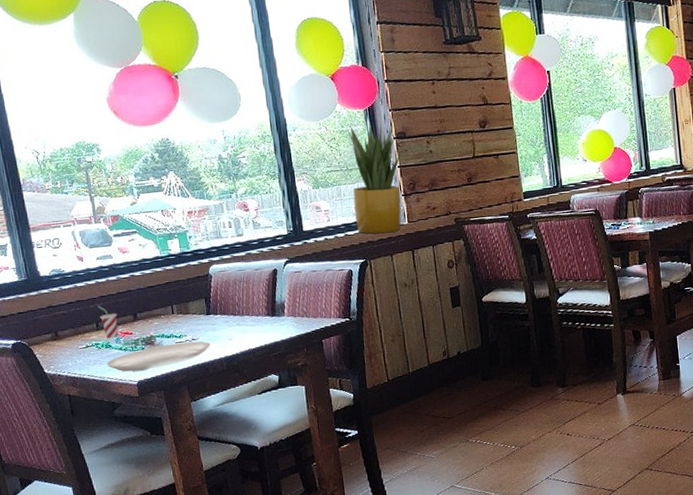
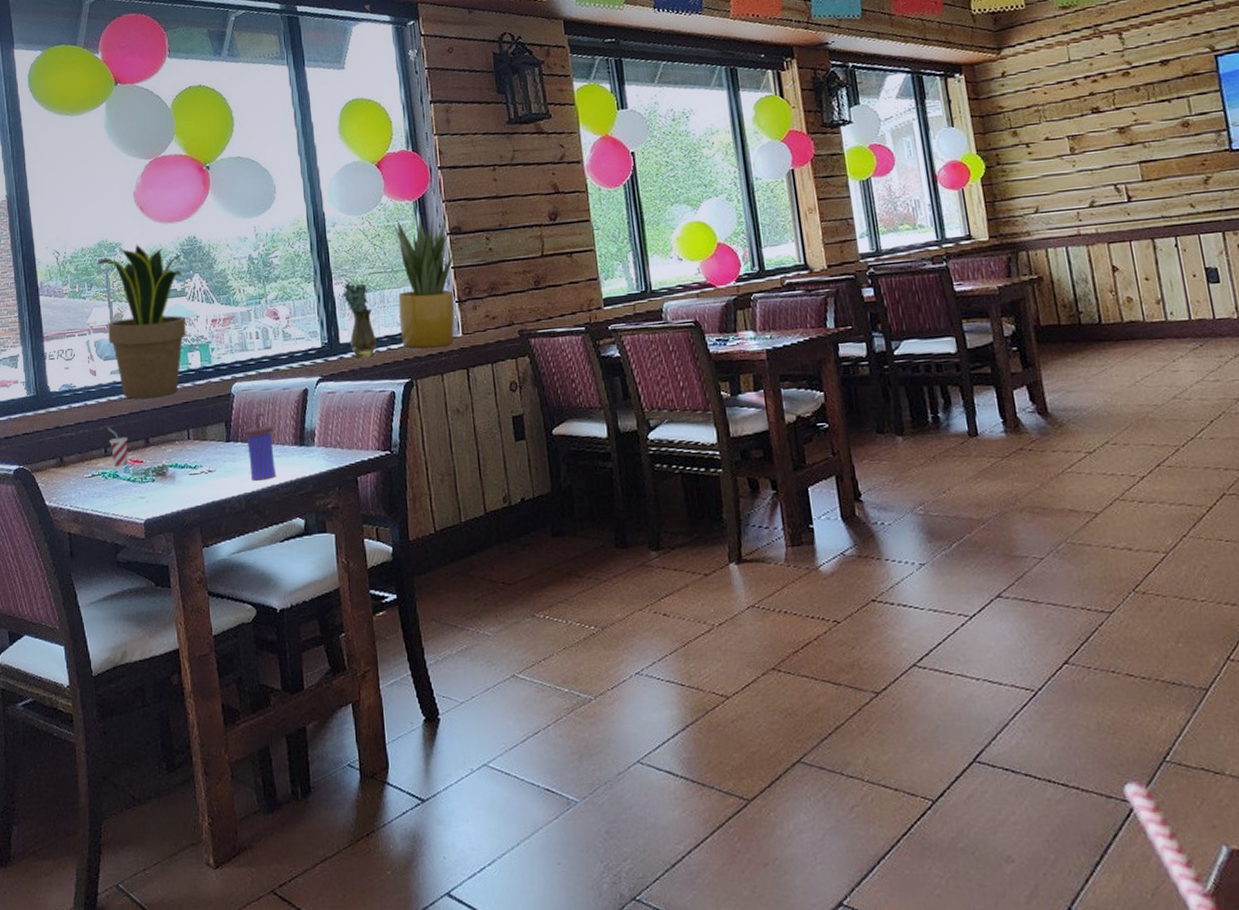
potted plant: none [76,145,165,281] -> present [97,244,186,399]
plate: present [107,341,211,372] -> none [113,473,229,508]
beverage cup: none [222,290,252,346] -> present [244,412,276,481]
vase: none [304,176,336,243] -> present [342,279,377,359]

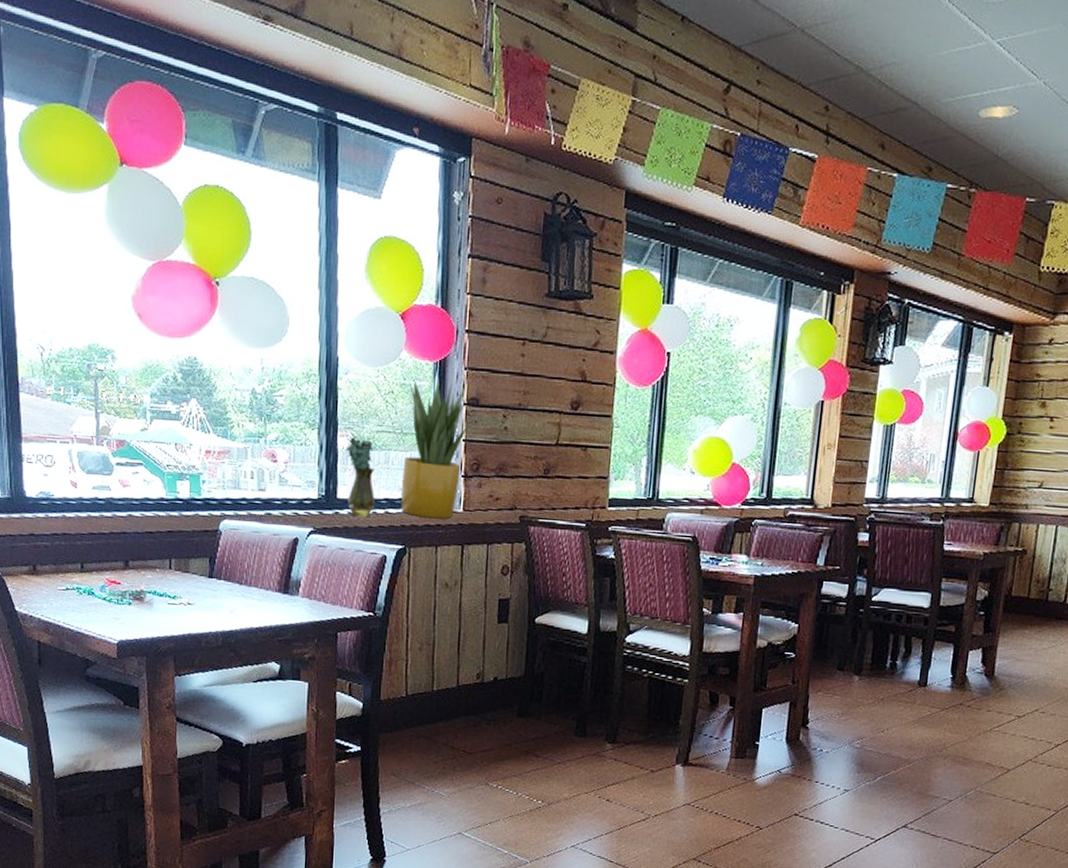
potted plant: present [97,244,186,399] -> none [86,354,184,522]
beverage cup: present [107,427,128,468] -> none [85,543,106,585]
beverage cup: present [244,412,276,481] -> none [228,554,259,621]

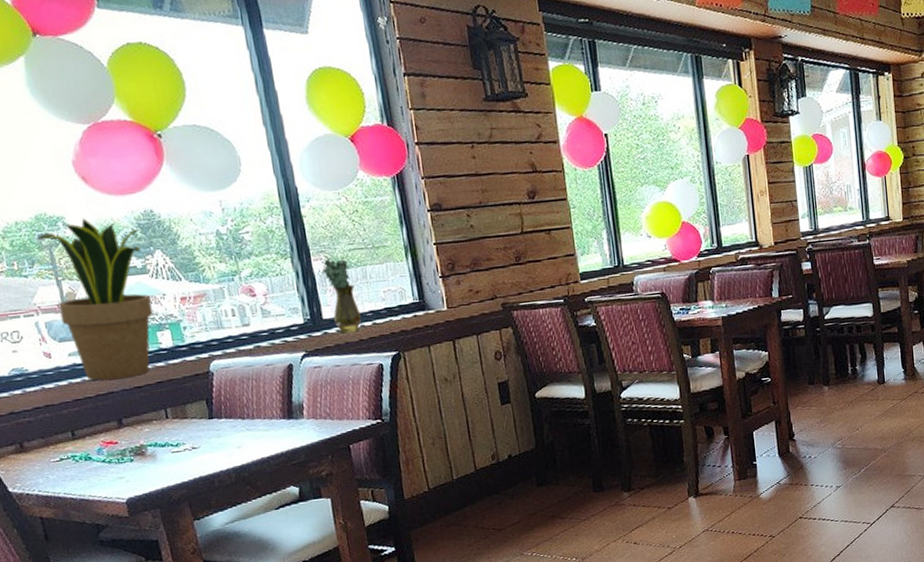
potted plant: none [86,354,184,522] -> present [37,218,153,381]
planter: present [401,380,469,519] -> none [371,190,439,322]

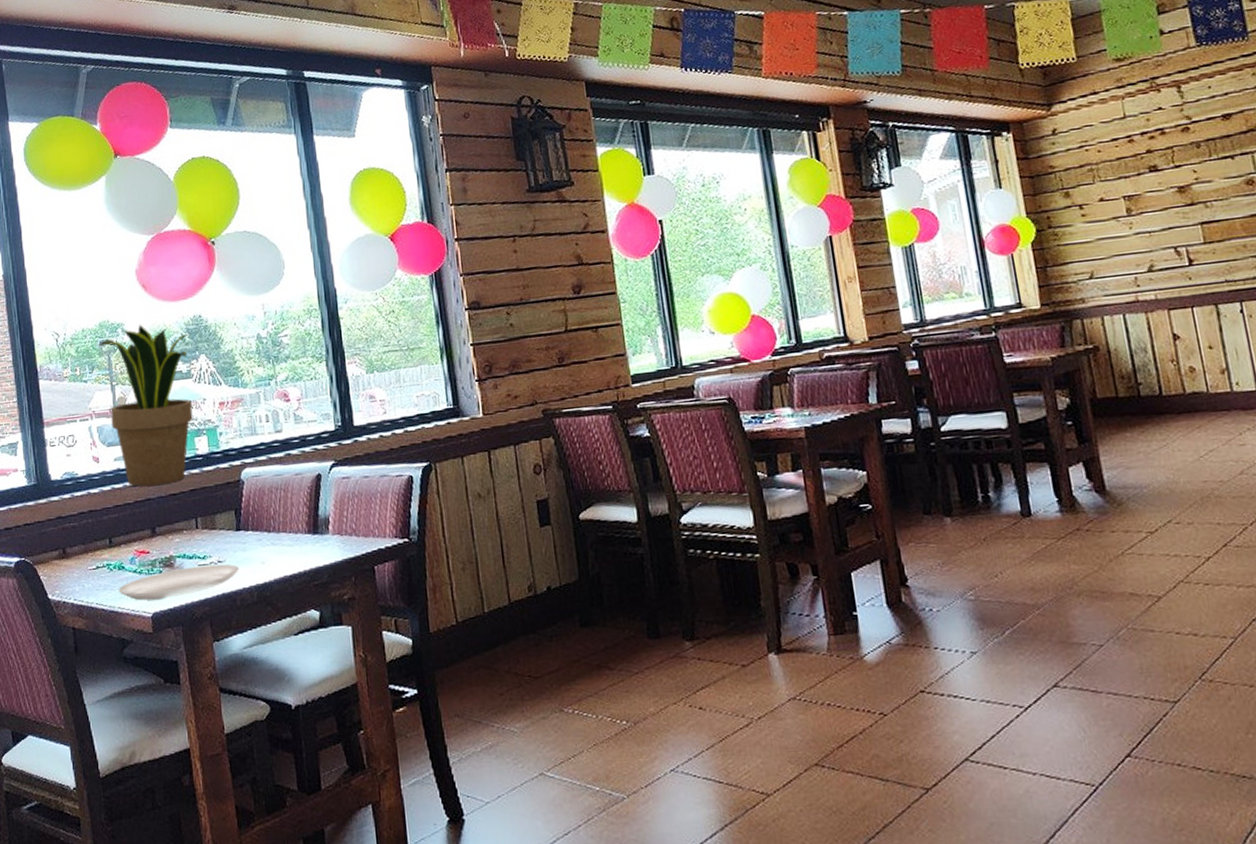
plate: none [87,449,215,488] -> present [118,564,239,601]
vase: present [322,256,362,334] -> none [355,358,393,442]

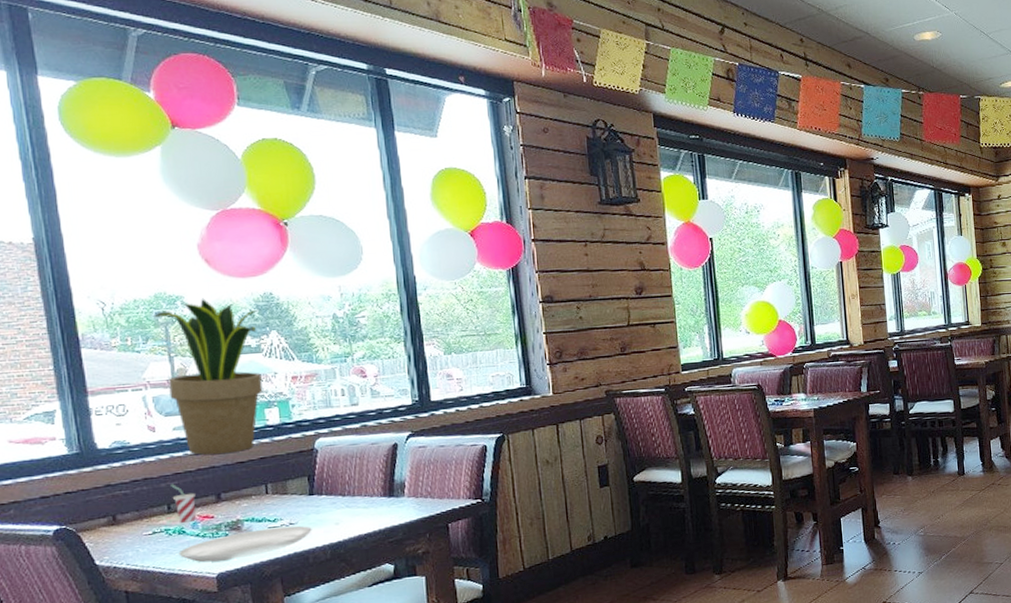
beverage cup: none [112,516,134,559] -> present [171,484,196,524]

